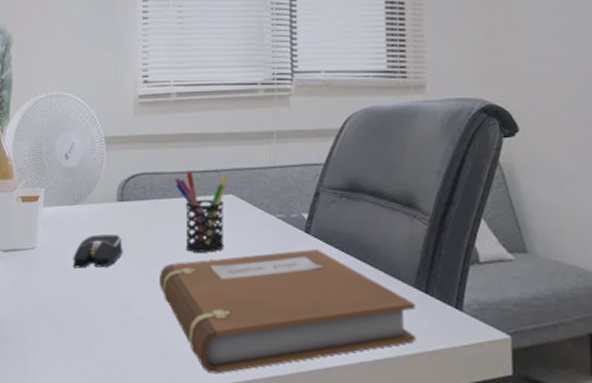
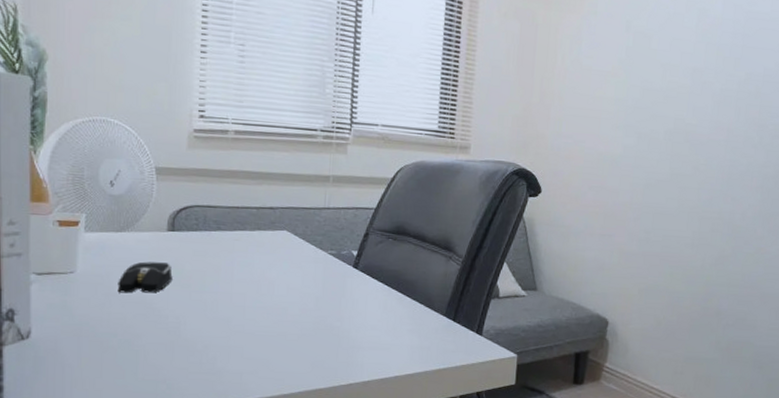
notebook: present [160,248,416,374] -> none [210,281,444,388]
pen holder: present [175,170,228,253] -> none [229,206,284,282]

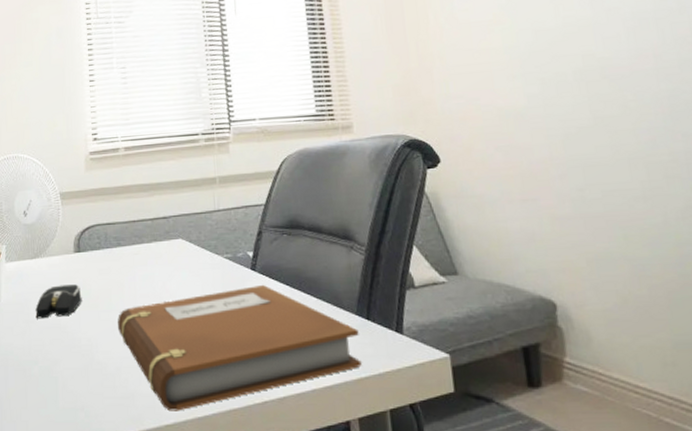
notebook: none [210,281,444,388] -> present [118,284,362,411]

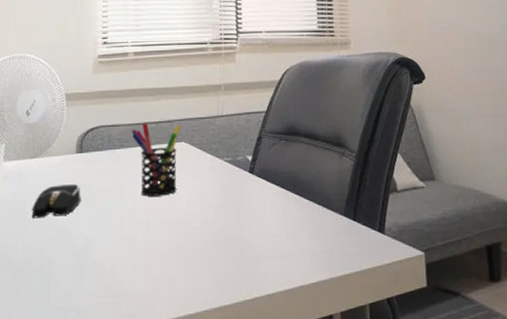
notebook: present [118,284,362,411] -> none [116,186,346,309]
pen holder: none [127,219,177,296] -> present [131,122,181,197]

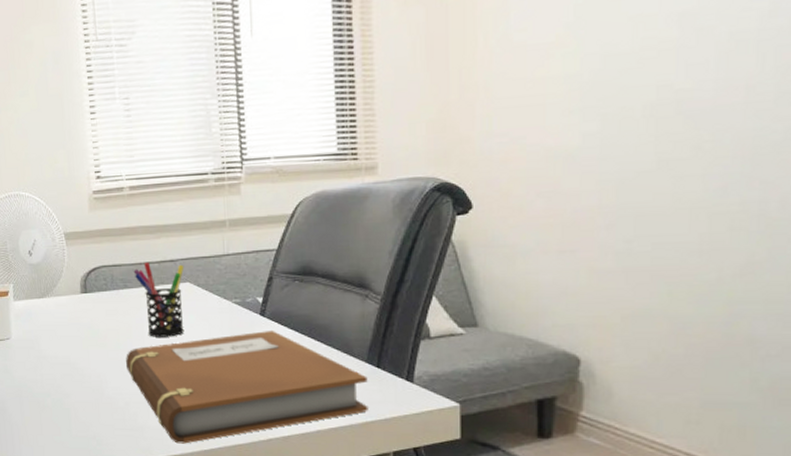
computer mouse: present [31,184,81,219] -> none [45,324,91,355]
notebook: none [116,186,346,309] -> present [126,330,368,444]

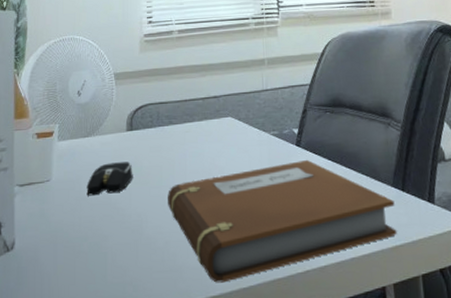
computer mouse: none [45,324,91,355] -> present [86,162,133,196]
pen holder: present [133,261,185,337] -> none [179,98,227,172]

